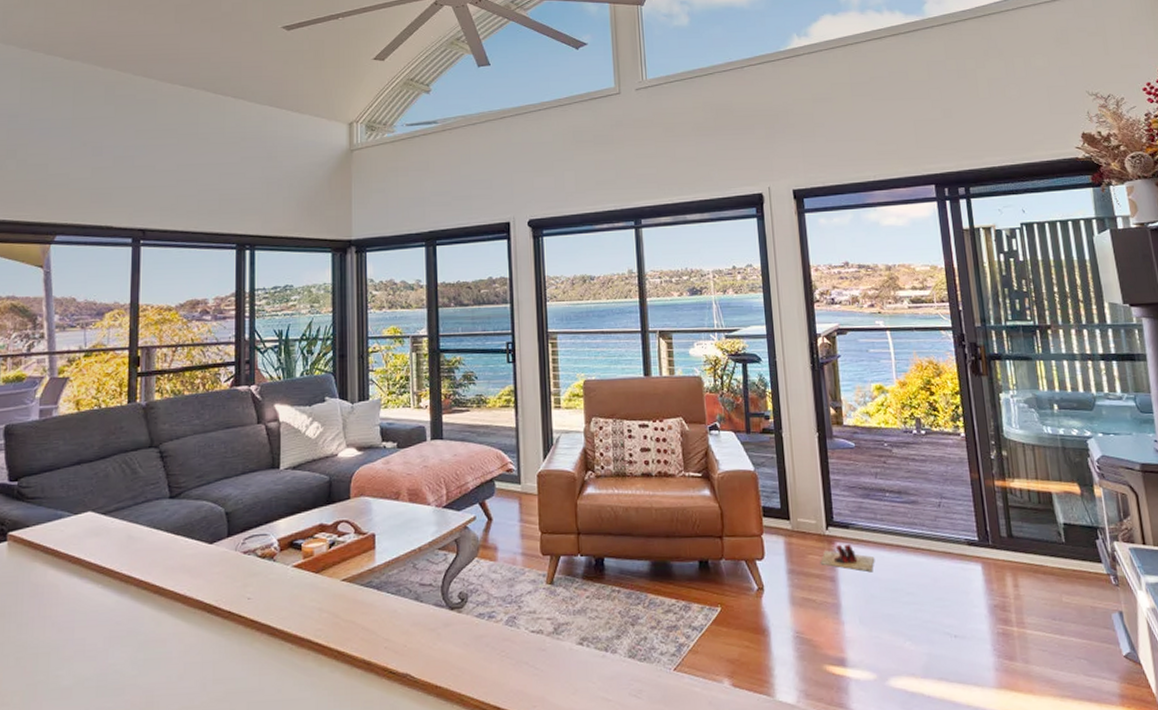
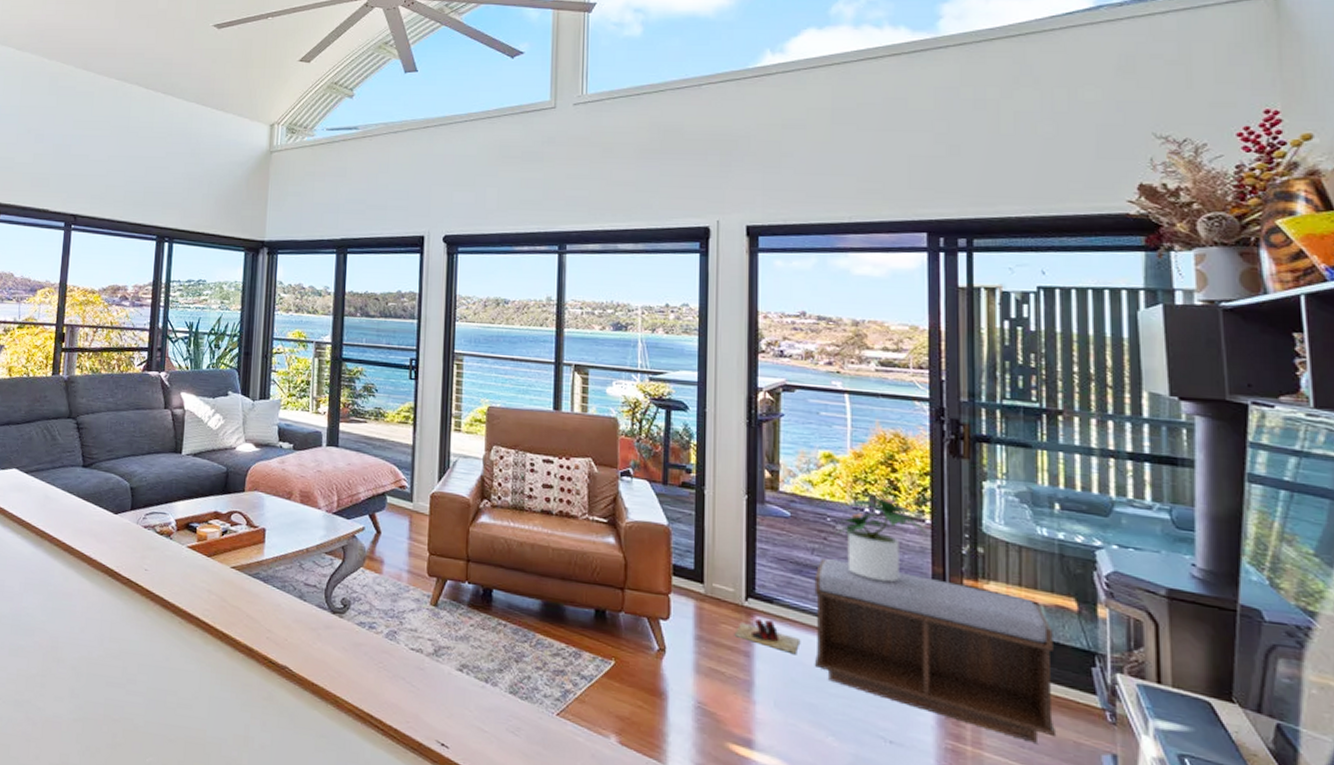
bench: none [880,480,1078,614] -> present [814,558,1057,743]
potted plant: none [890,417,962,494] -> present [833,493,926,583]

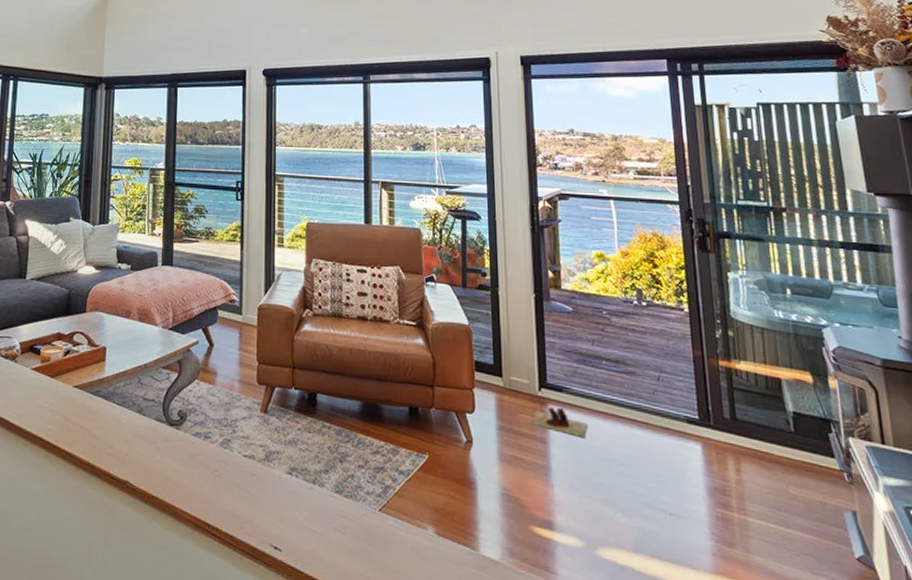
bench: present [814,558,1057,743] -> none [596,348,806,506]
potted plant: present [833,493,926,583] -> none [609,287,686,367]

